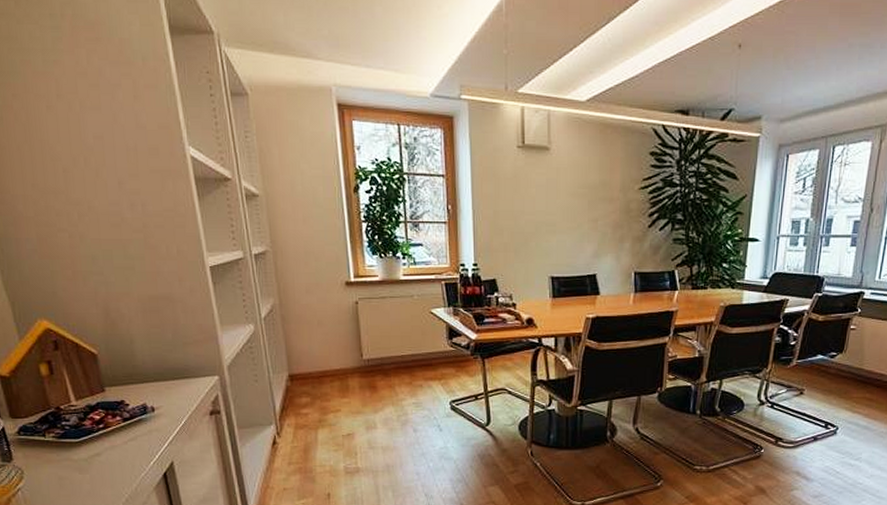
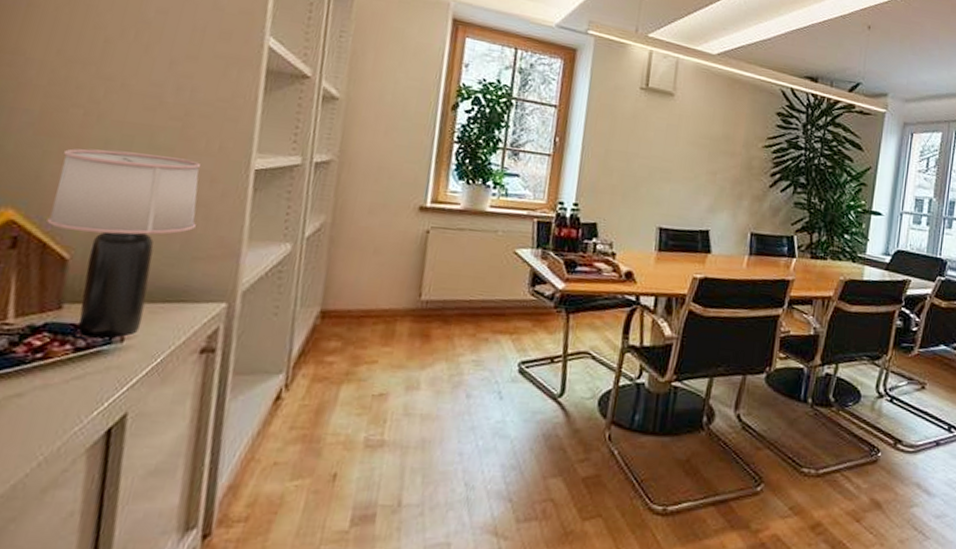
table lamp: none [65,264,180,413] -> present [46,148,202,341]

